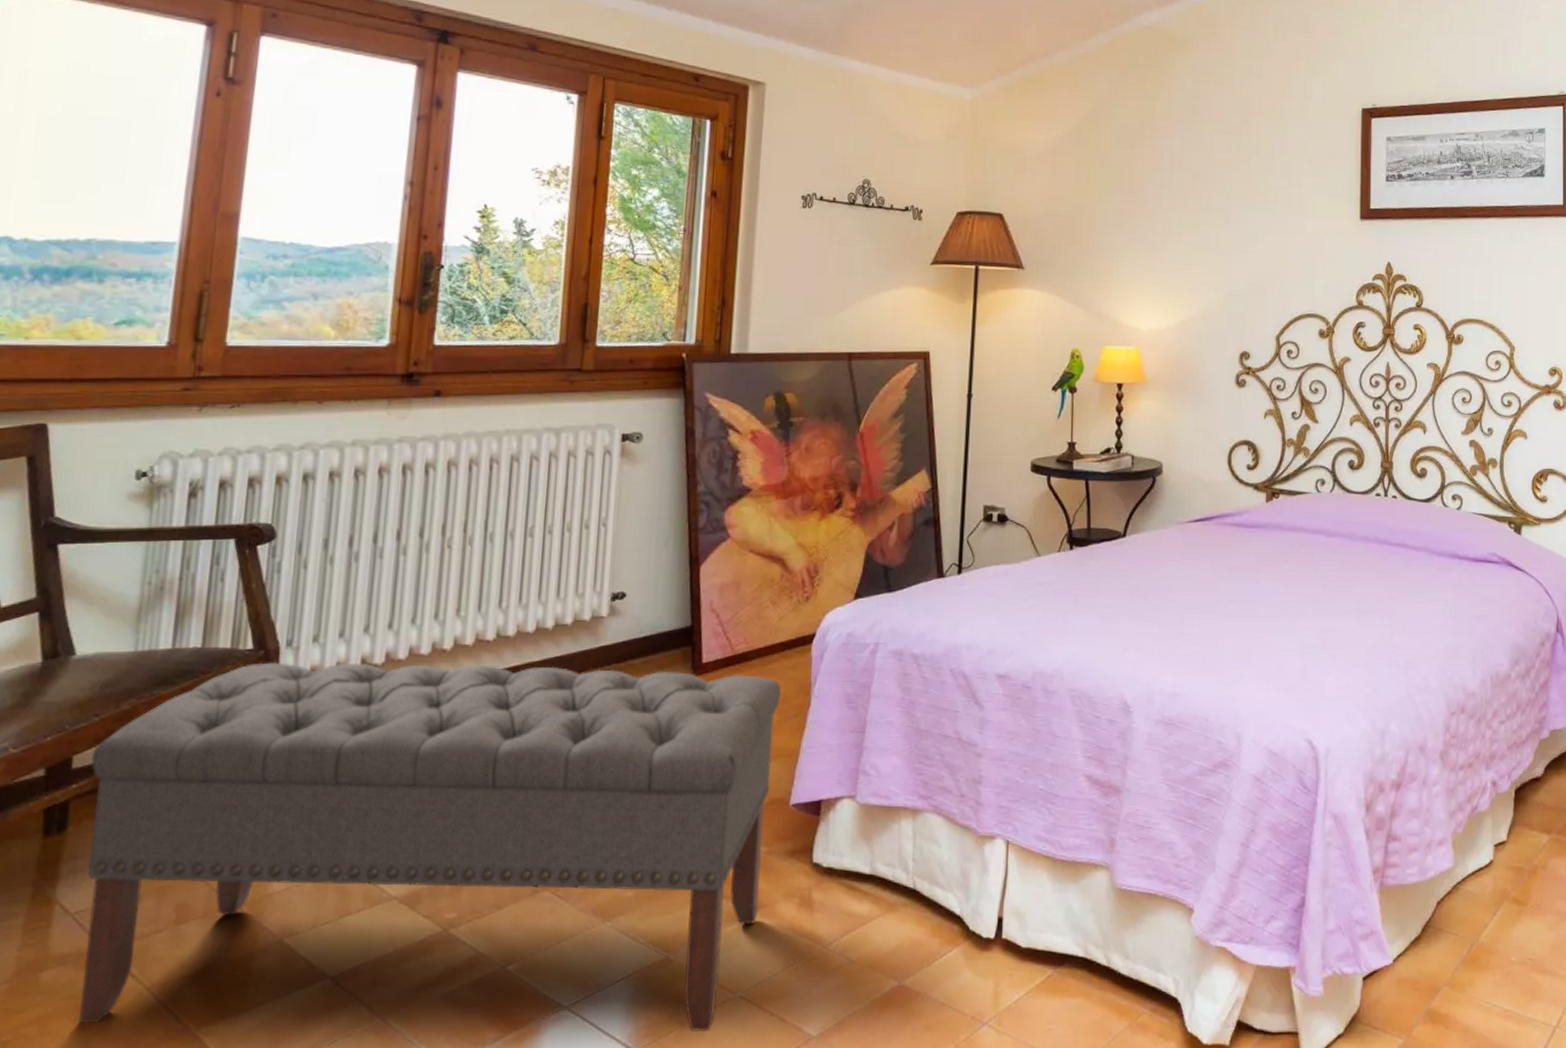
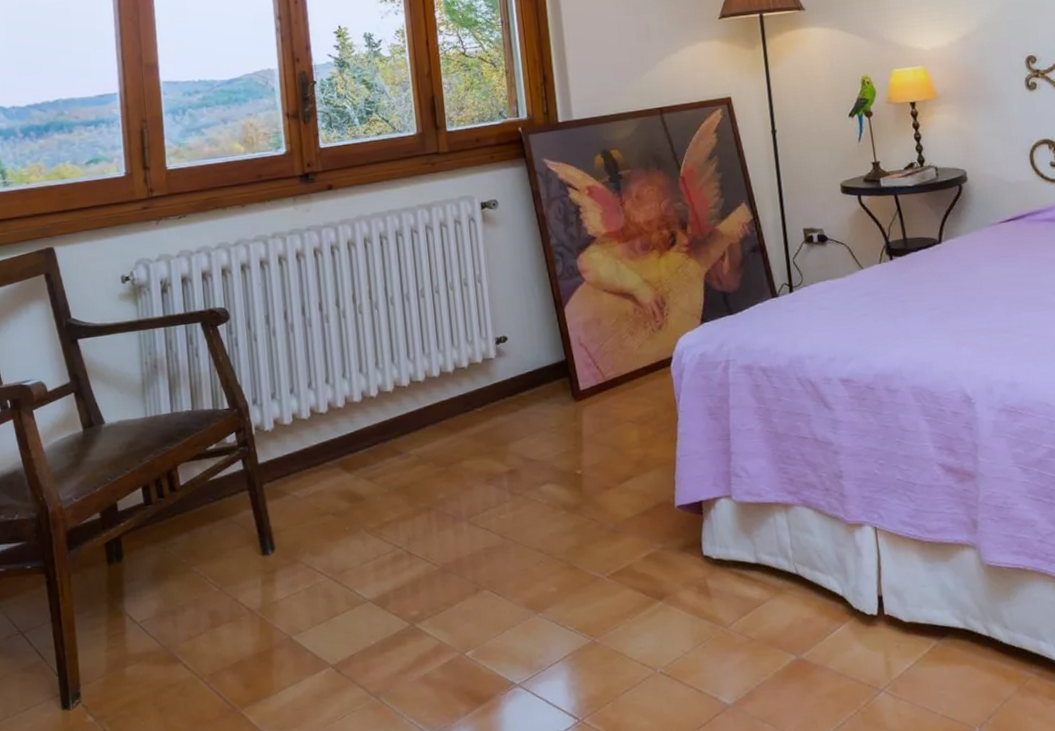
bench: present [79,662,781,1033] -> none [130,397,663,706]

